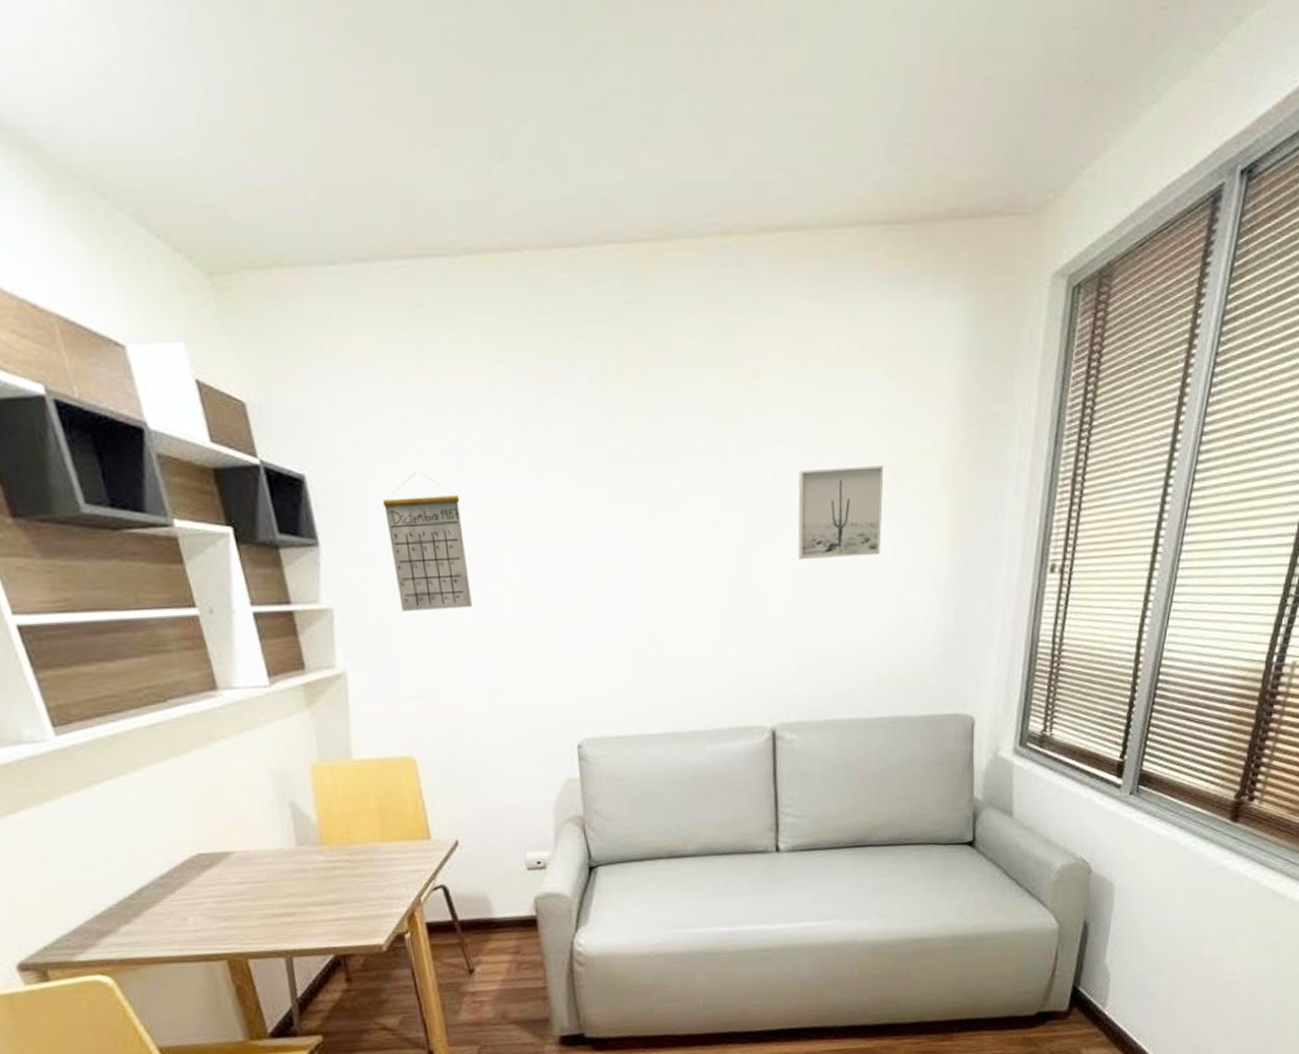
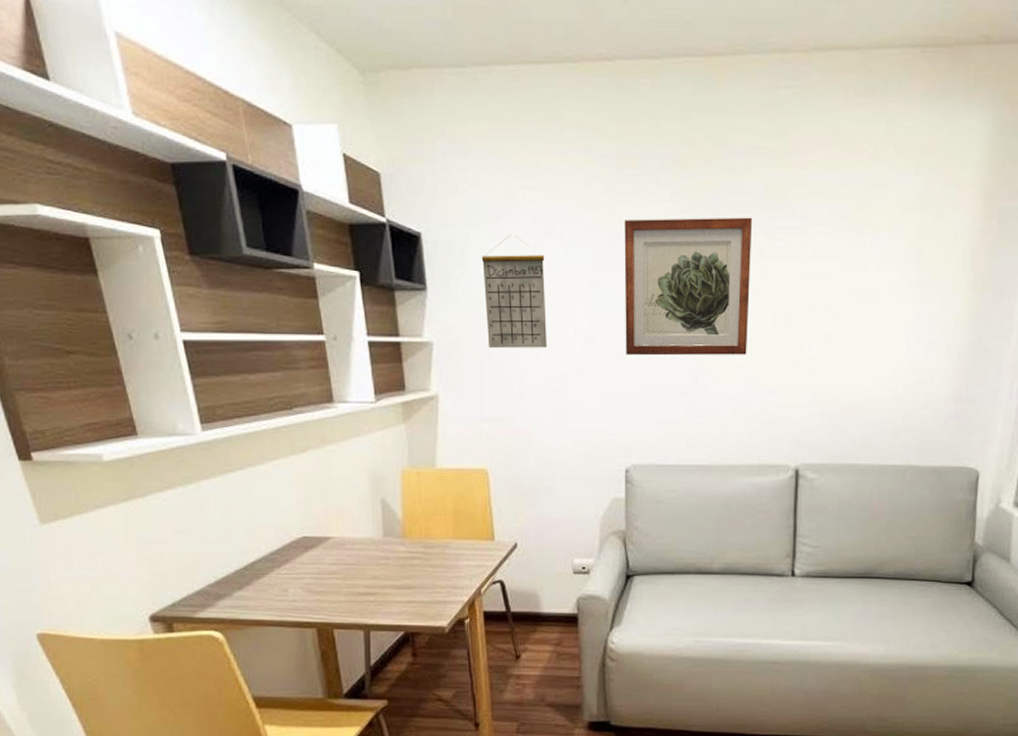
wall art: none [551,437,707,610] -> present [624,217,752,356]
wall art: present [797,465,884,559] -> none [829,248,910,324]

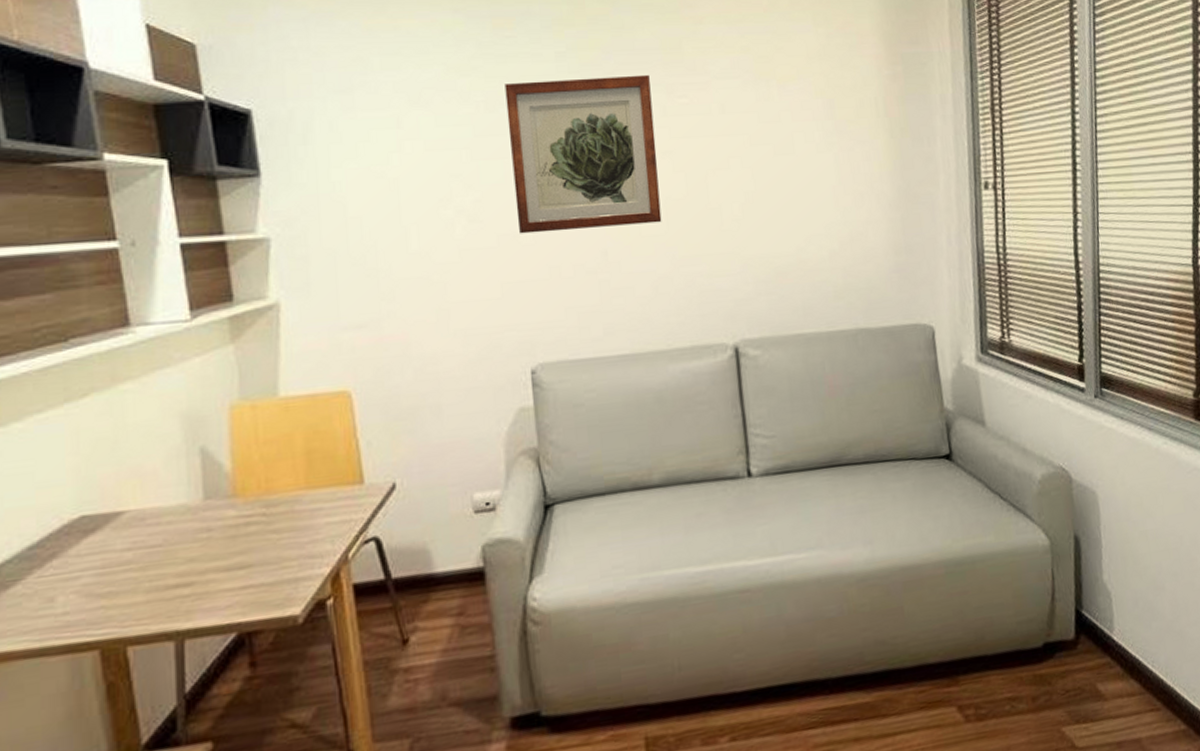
calendar: present [481,234,547,348] -> none [331,105,420,239]

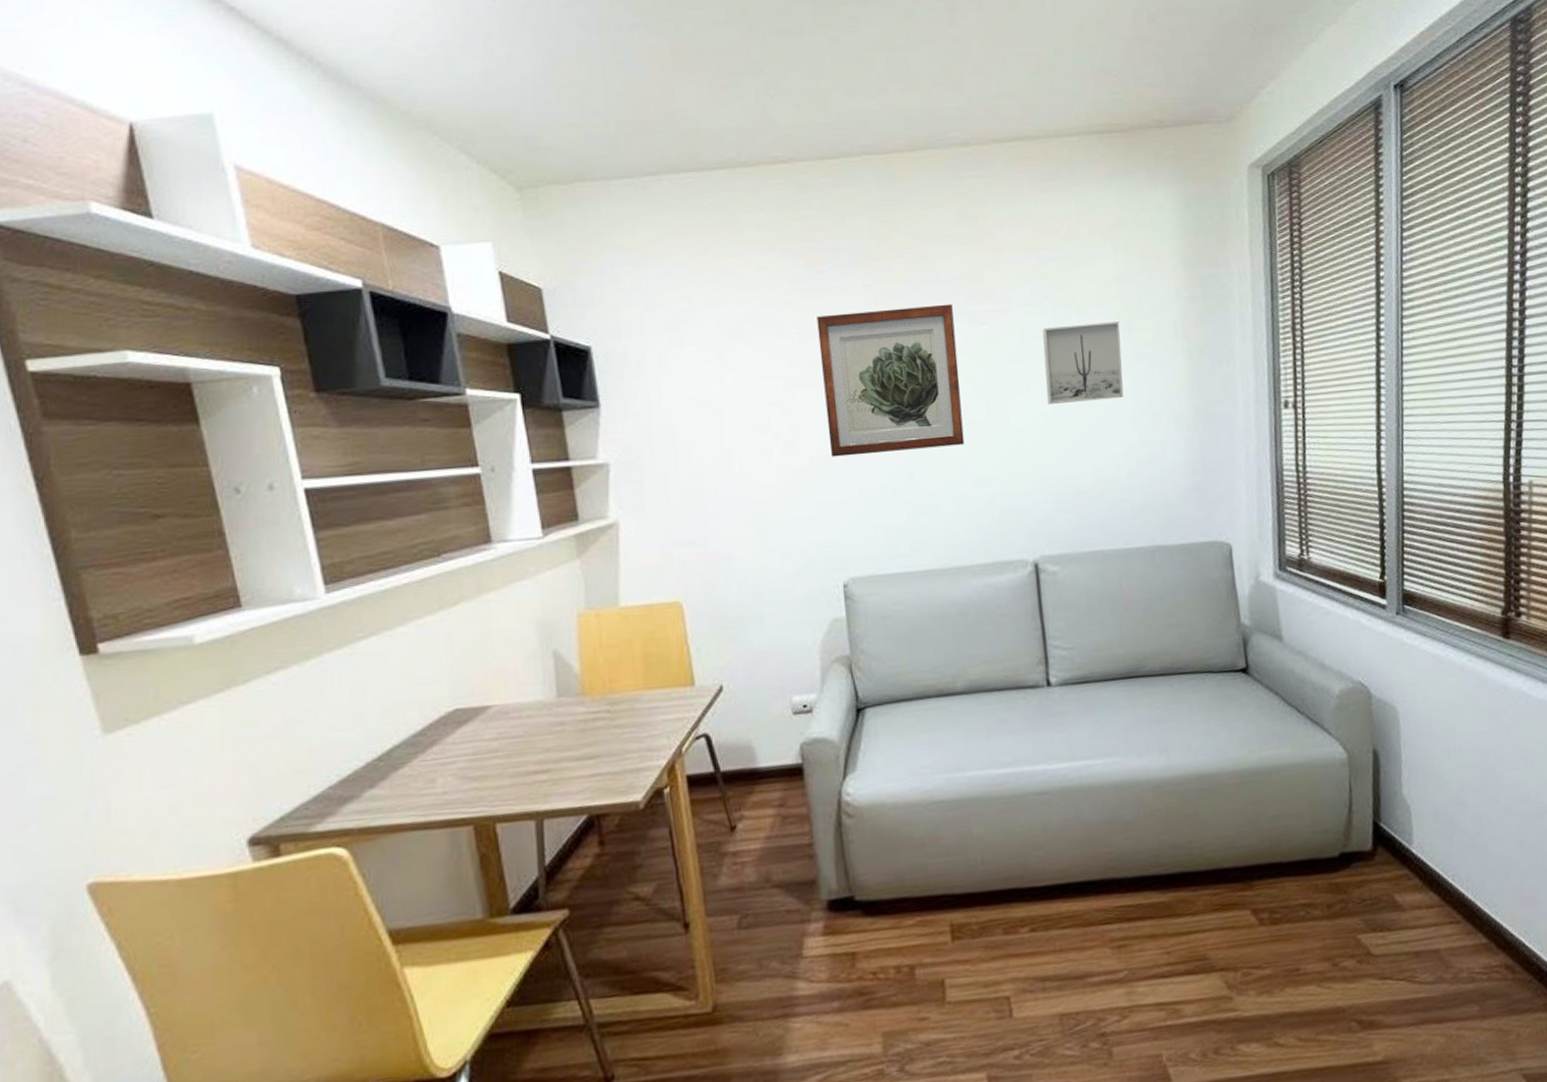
wall art: none [743,98,826,181] -> present [1042,321,1124,404]

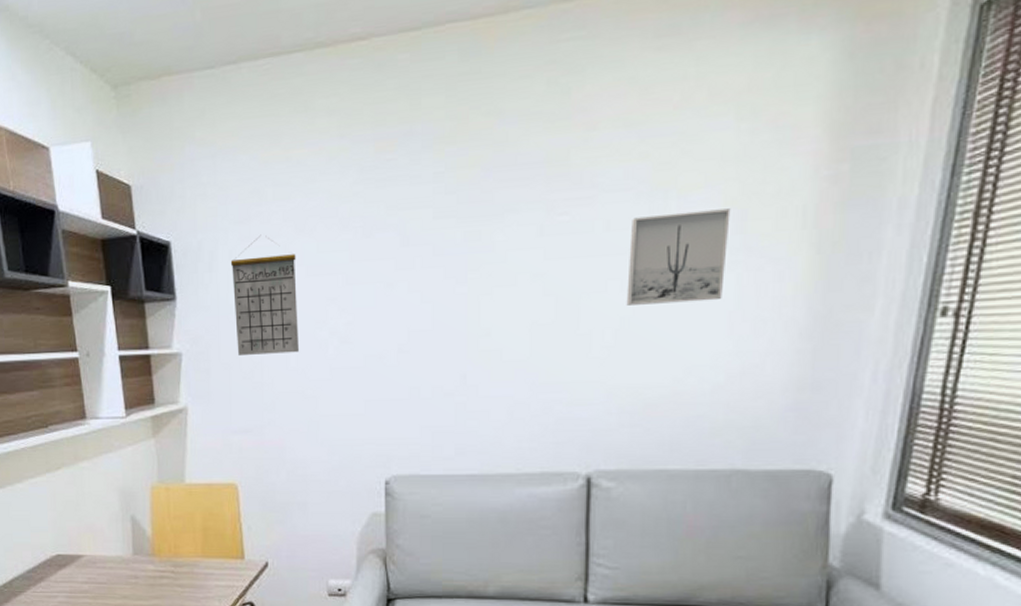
calendar: none [660,340,742,463] -> present [230,234,299,355]
wall art: present [817,303,965,457] -> none [382,191,529,356]

